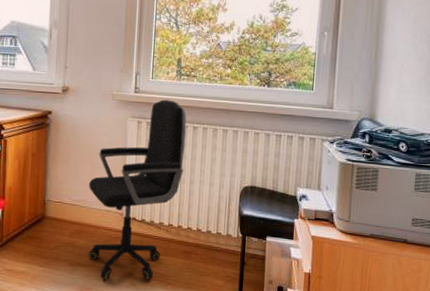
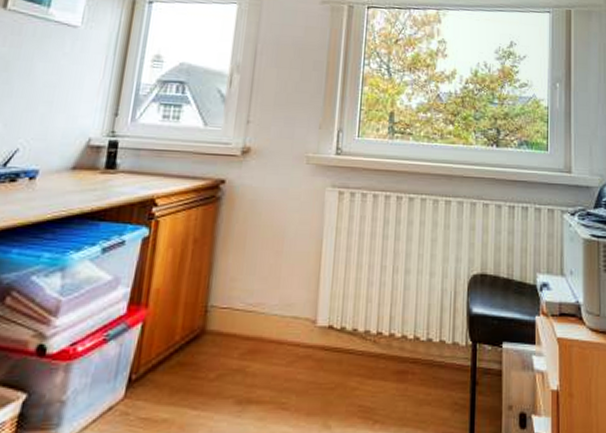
office chair: present [88,99,187,280] -> none [264,163,400,422]

